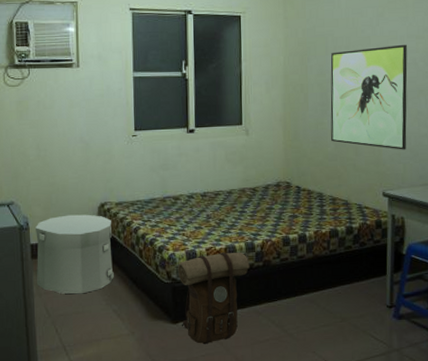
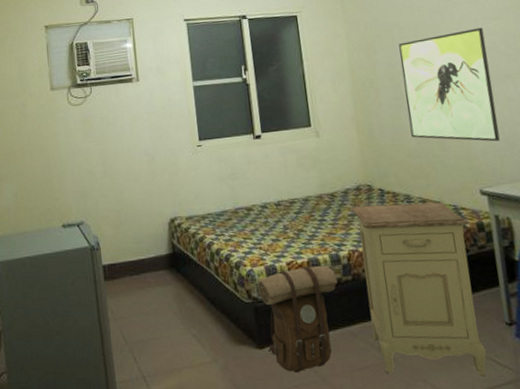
trash can: present [36,214,114,295] -> none [106,230,191,318]
nightstand: none [270,200,369,349] -> present [352,202,486,377]

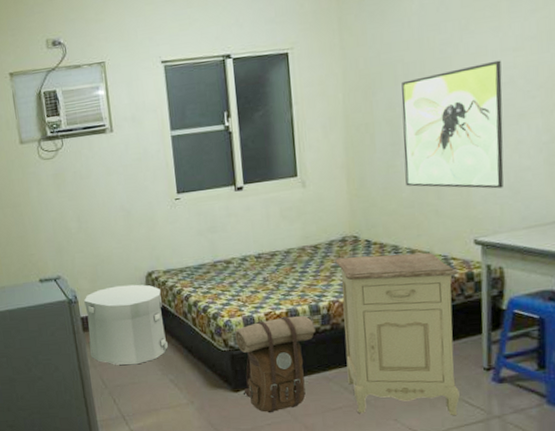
trash can: none [106,230,191,318] -> present [84,284,168,365]

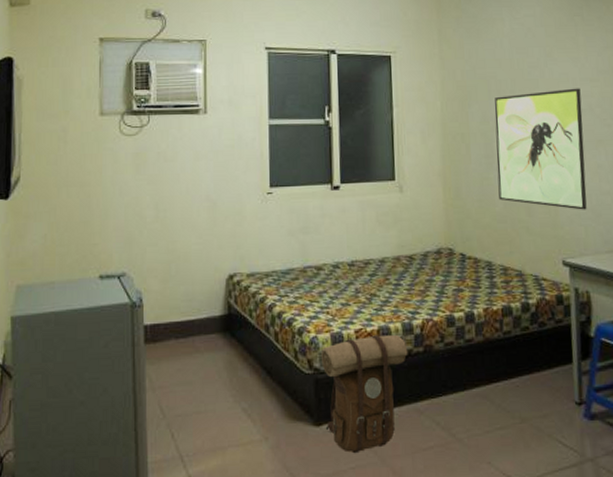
trash can: present [84,284,168,365] -> none [151,288,244,389]
nightstand: present [335,253,460,416] -> none [430,270,553,459]

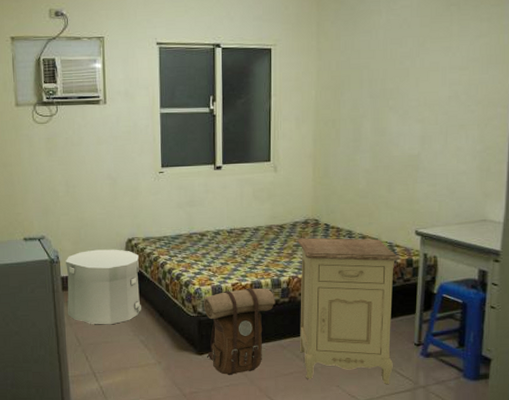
trash can: none [151,288,244,389] -> present [66,249,141,325]
nightstand: none [430,270,553,459] -> present [297,237,399,385]
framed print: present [494,88,587,210] -> none [363,76,449,188]

